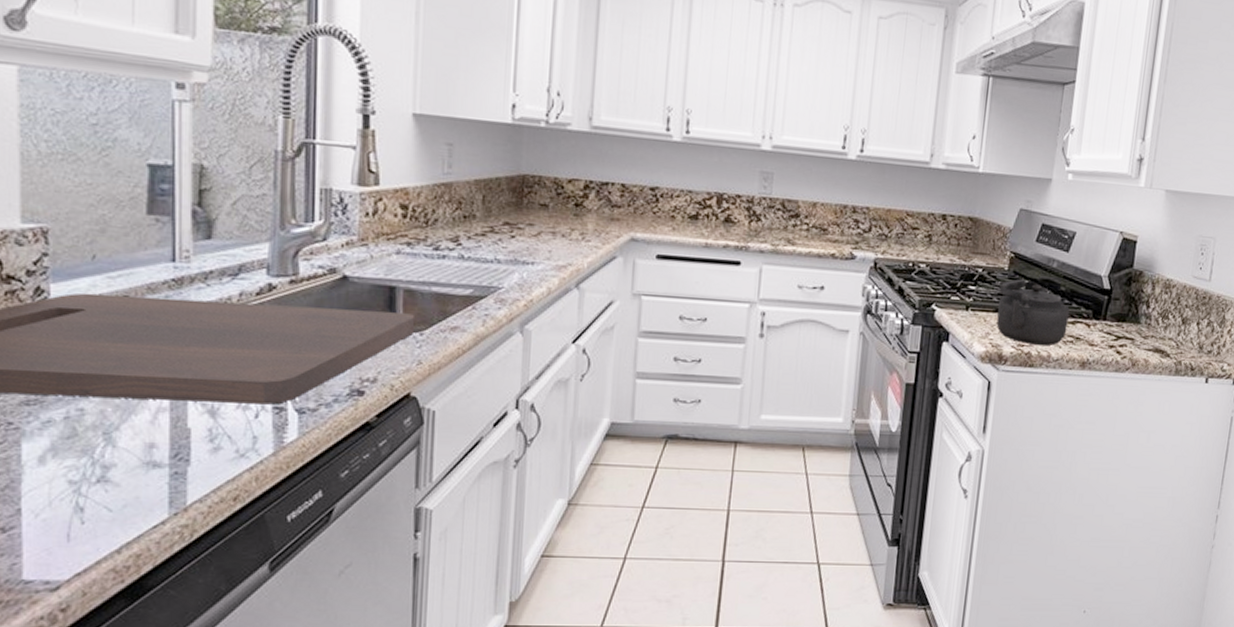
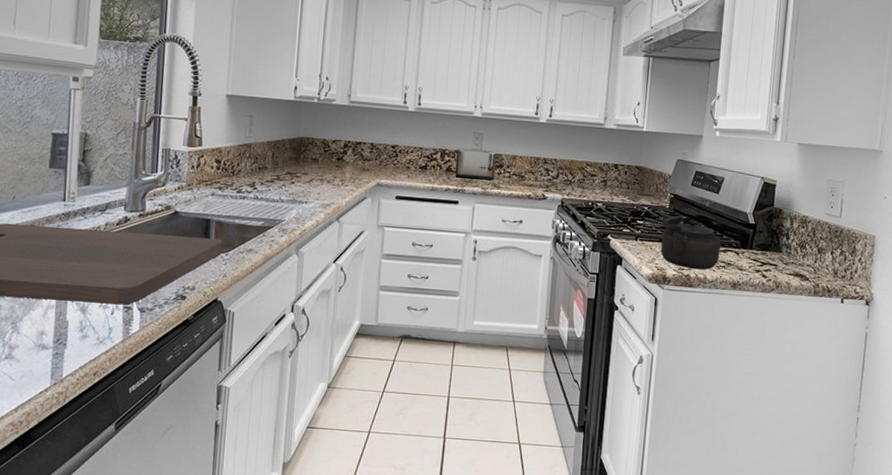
toaster: none [735,191,796,235] -> present [454,148,500,180]

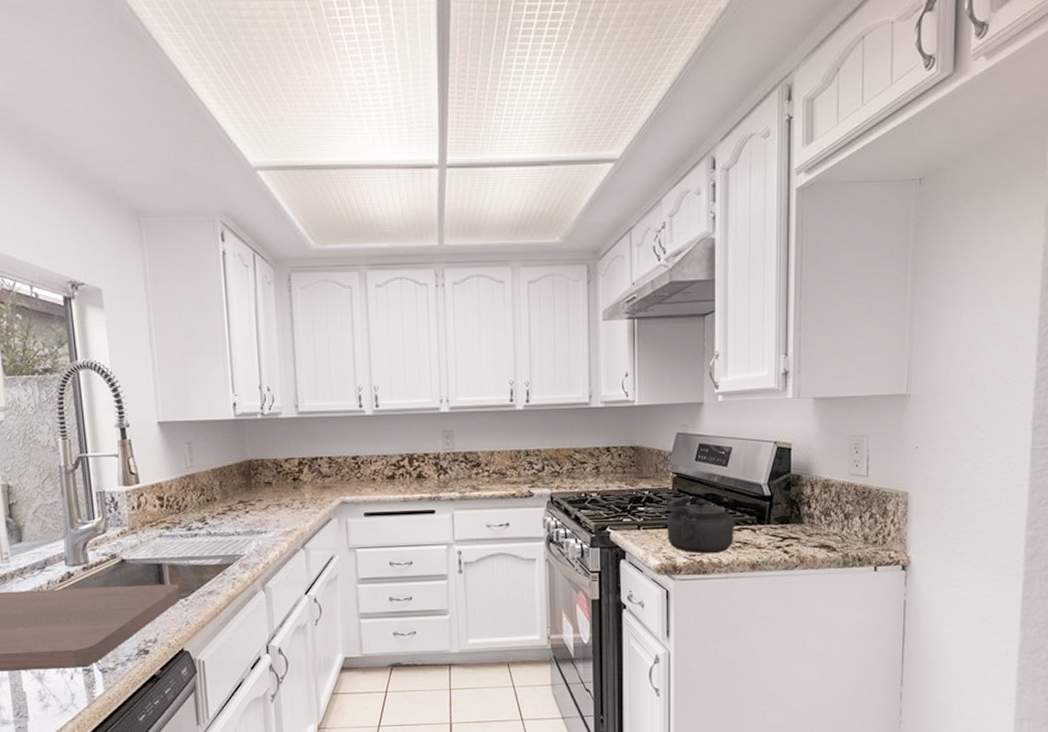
toaster: present [454,148,500,180] -> none [426,449,476,484]

